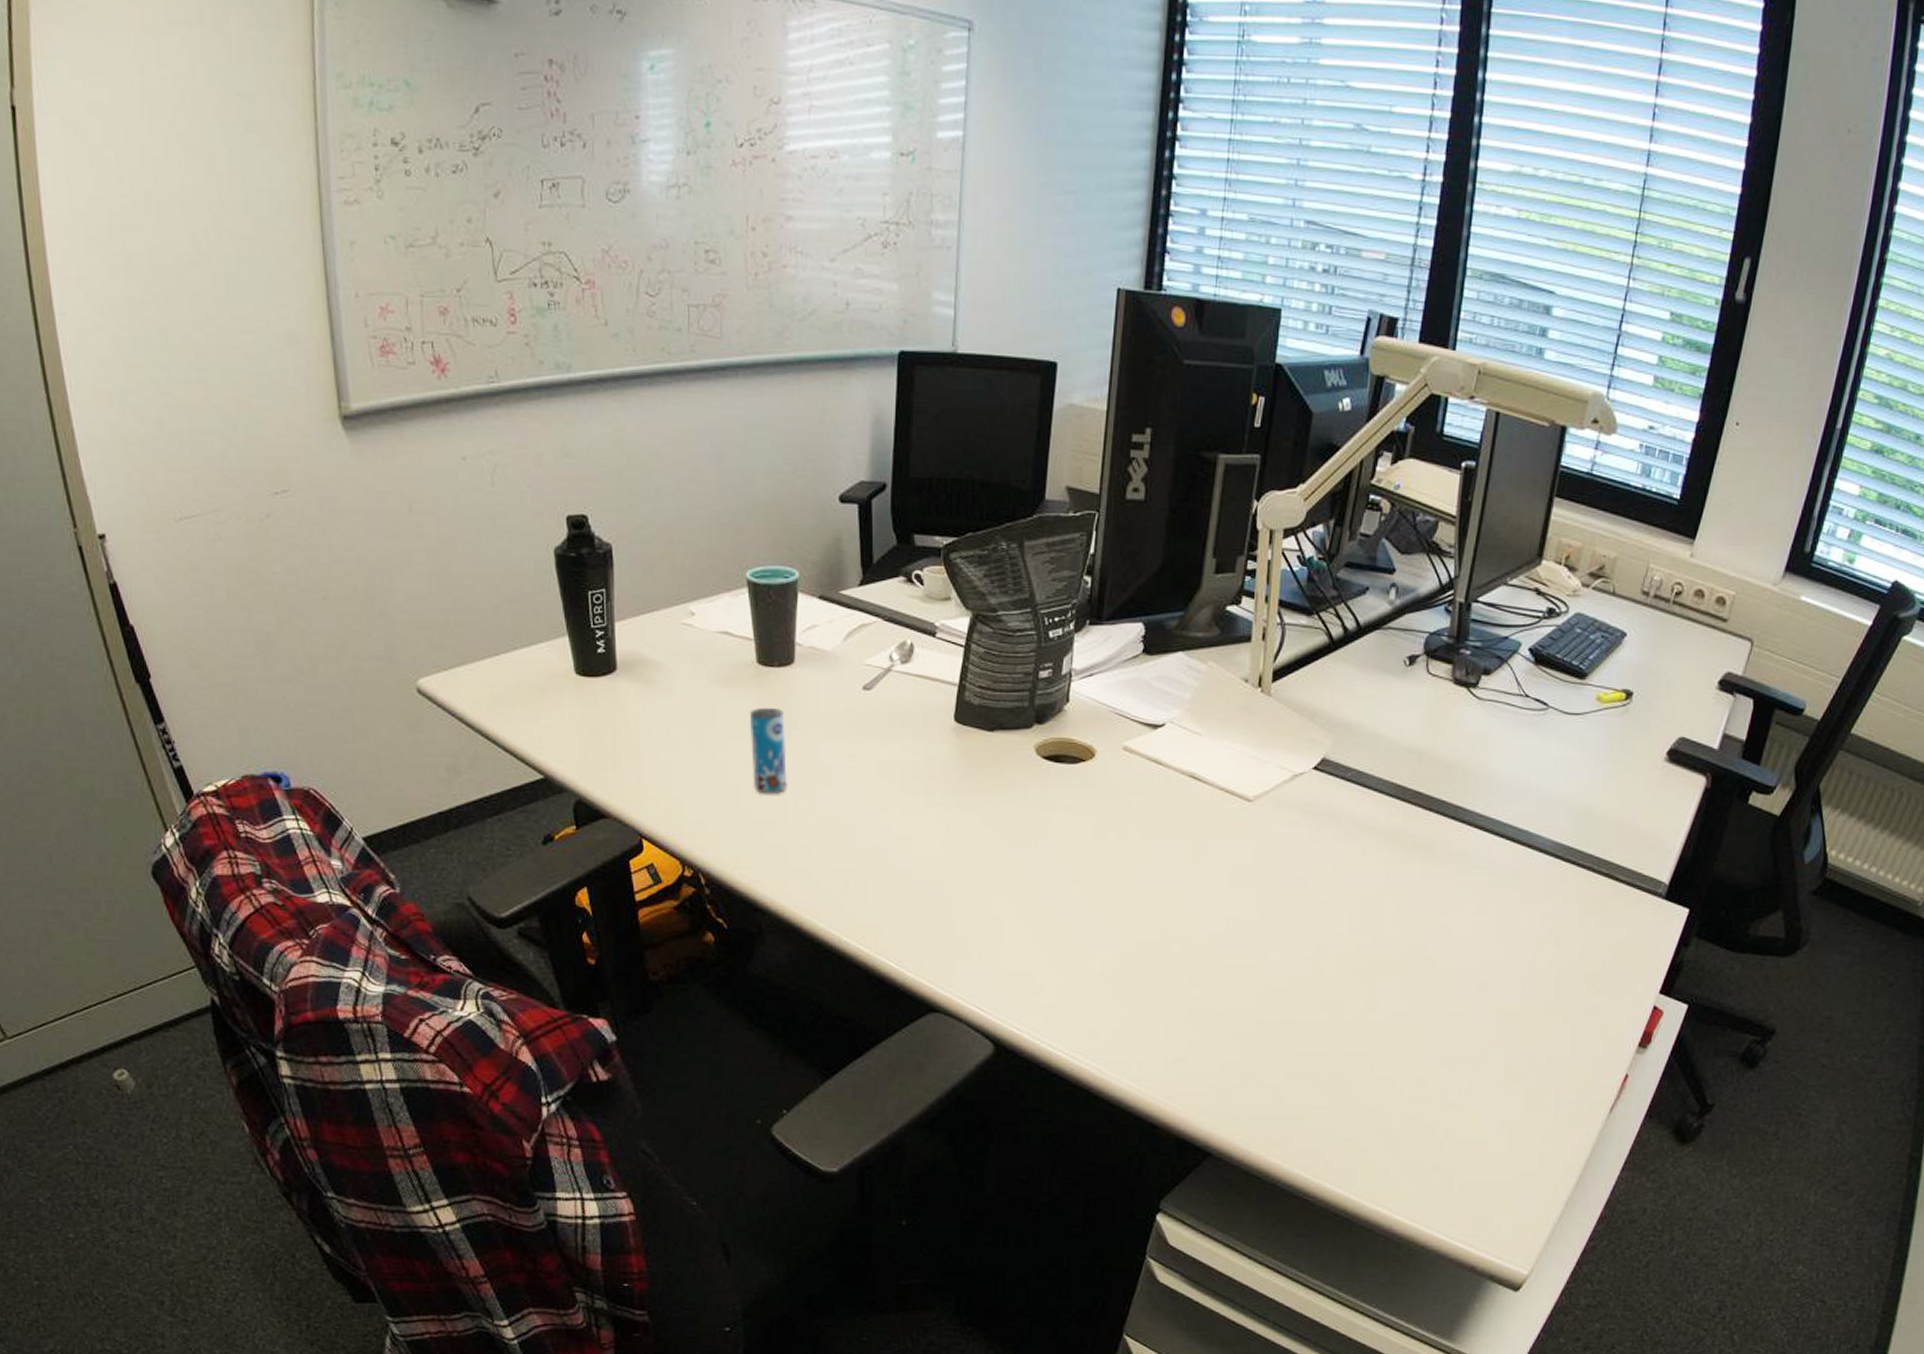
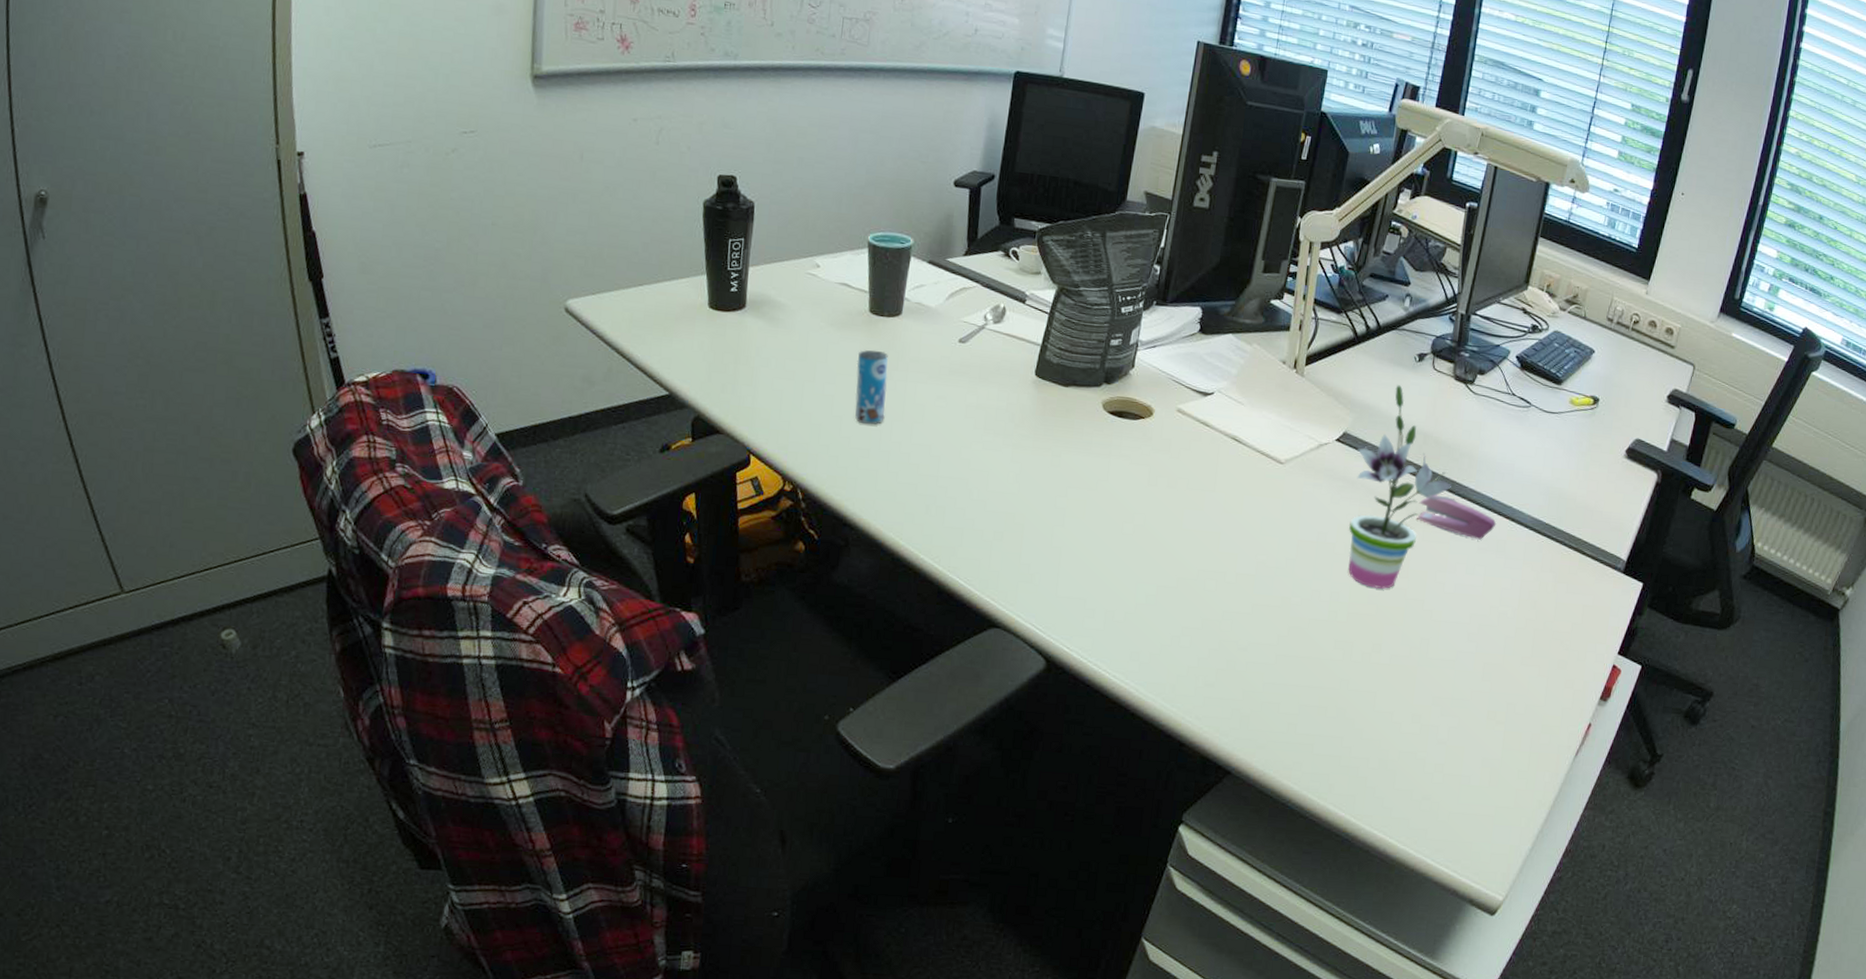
potted plant: none [1332,696,1464,939] -> present [1348,385,1459,589]
stapler: none [1414,823,1510,874] -> present [1417,494,1497,541]

